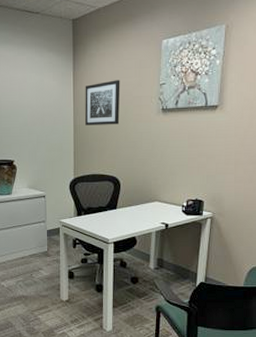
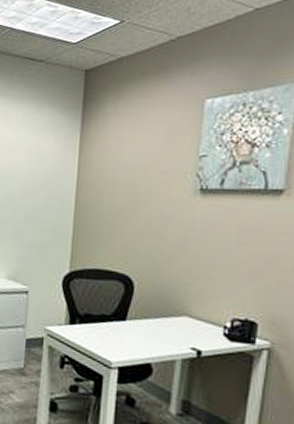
wall art: present [85,80,120,126] -> none [91,147,144,205]

